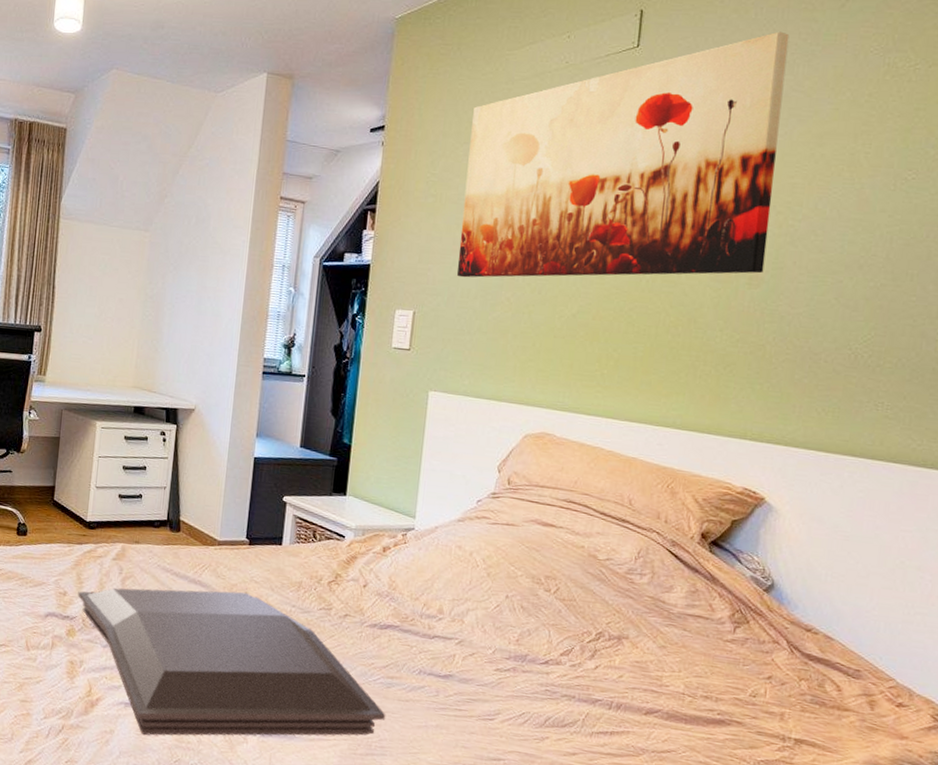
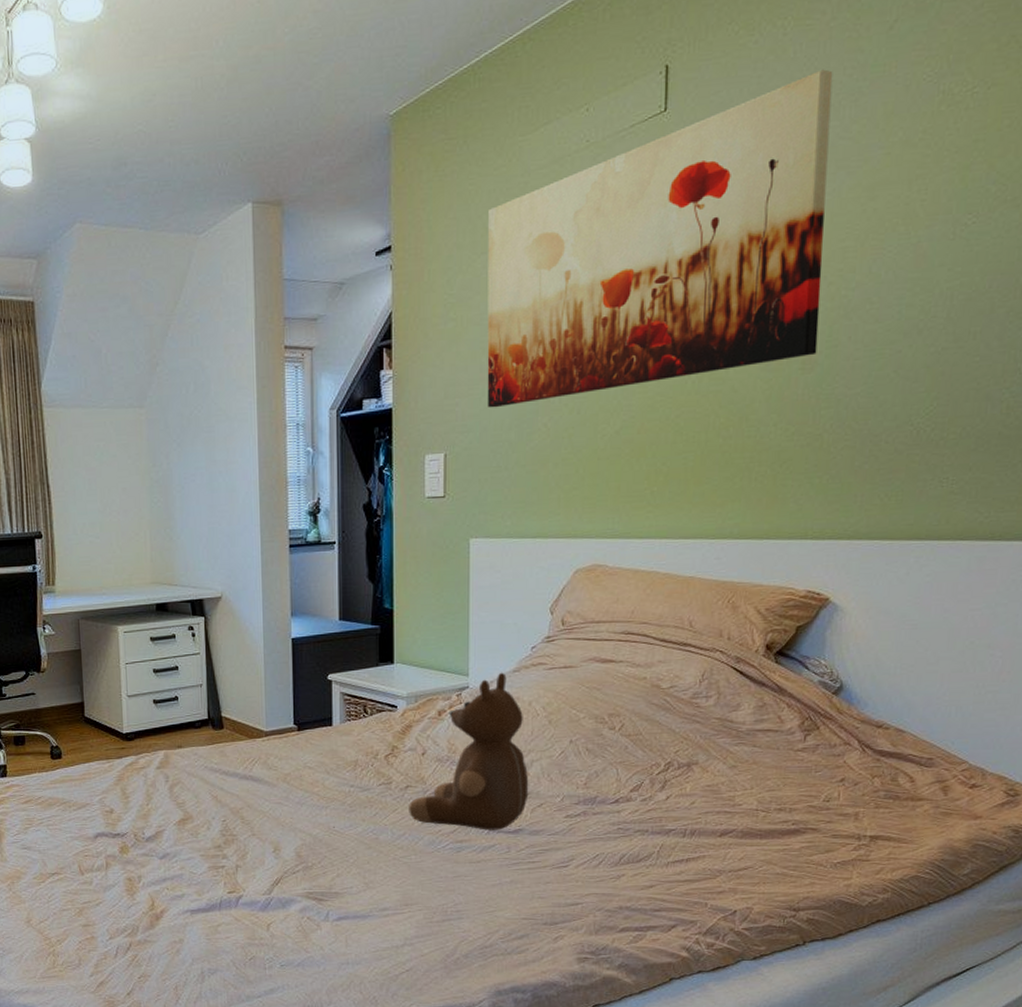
serving tray: present [77,588,386,736] -> none [125,780,459,939]
teddy bear: none [345,519,464,673] -> present [409,672,529,830]

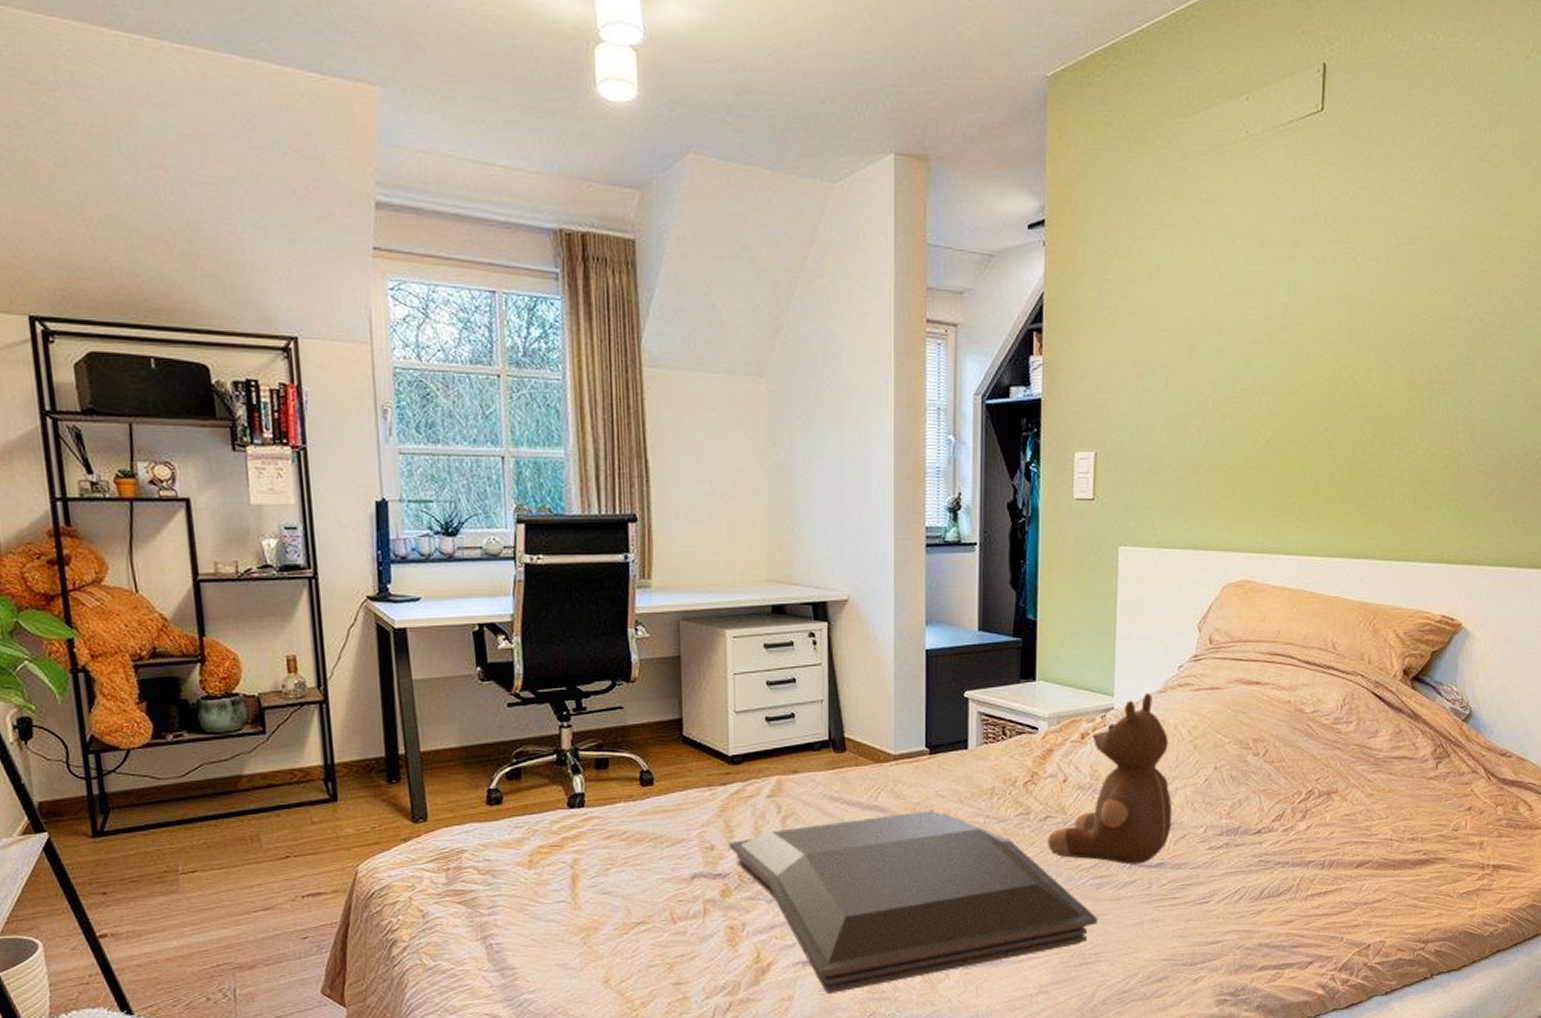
serving tray: none [125,780,459,939] -> present [728,810,1098,994]
wall art: present [487,69,833,408] -> none [1139,89,1476,407]

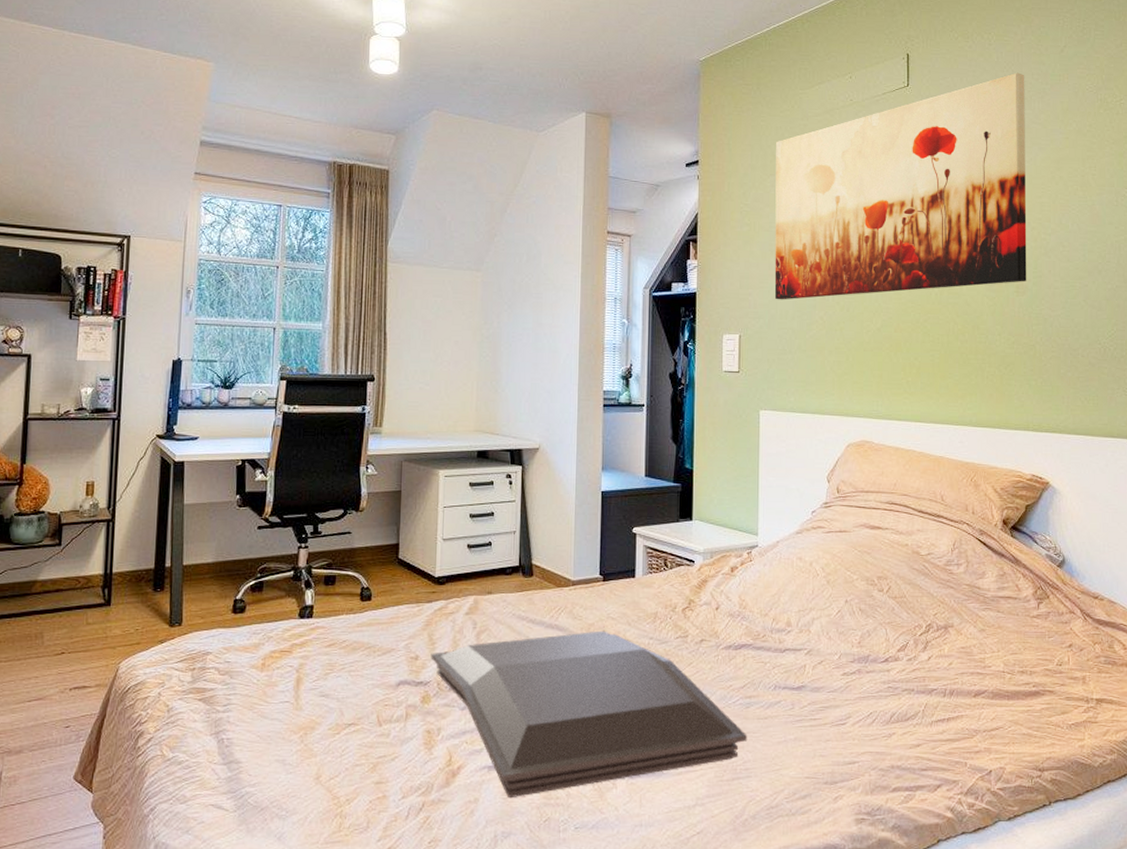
teddy bear: present [1047,692,1173,865] -> none [703,533,811,686]
wall art: none [1139,89,1476,407] -> present [774,72,1027,300]

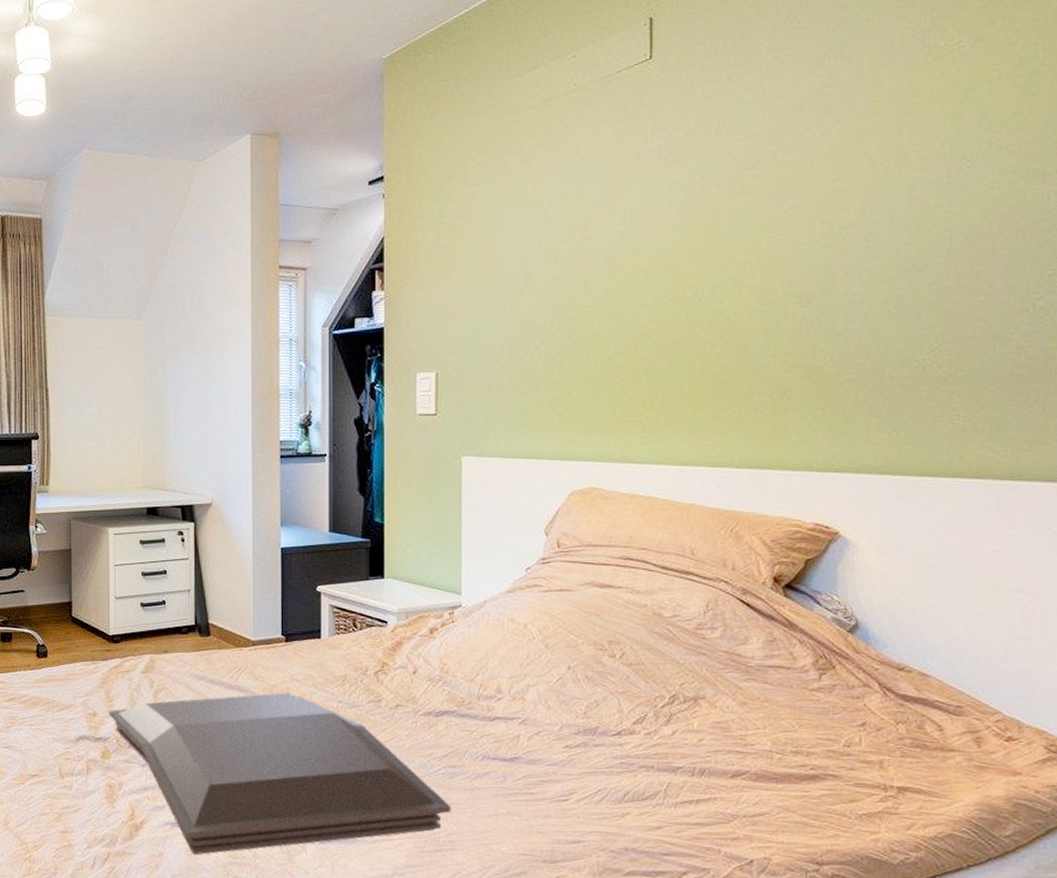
wall art: present [774,72,1027,300] -> none [478,23,816,331]

